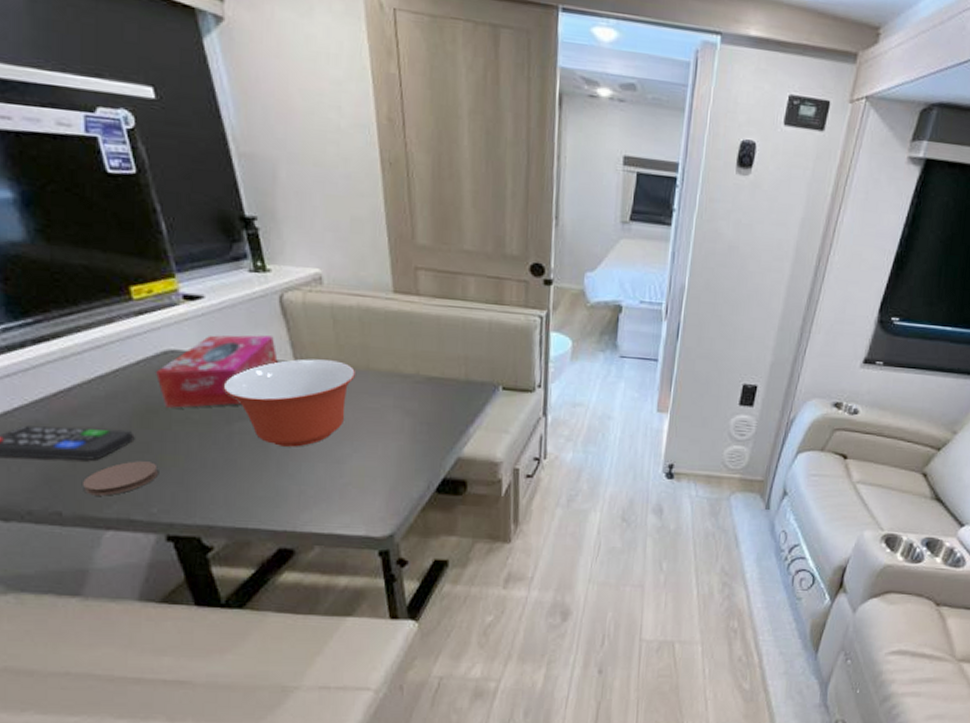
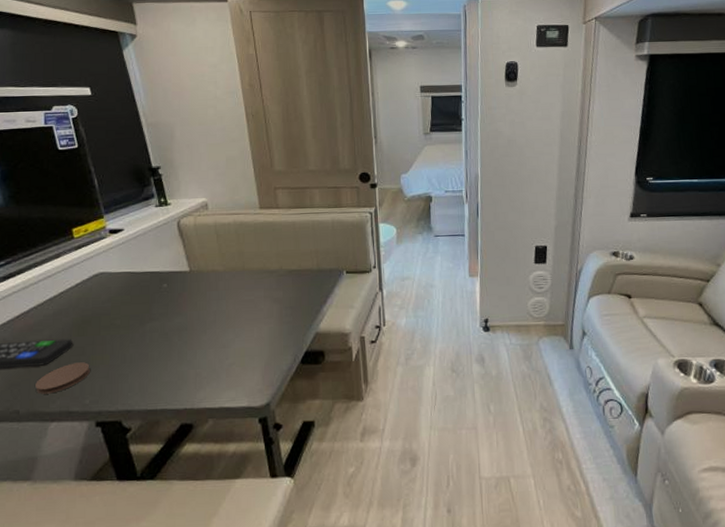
tissue box: present [156,335,278,408] -> none [90,253,177,318]
mixing bowl: present [223,358,356,447] -> none [137,266,235,339]

